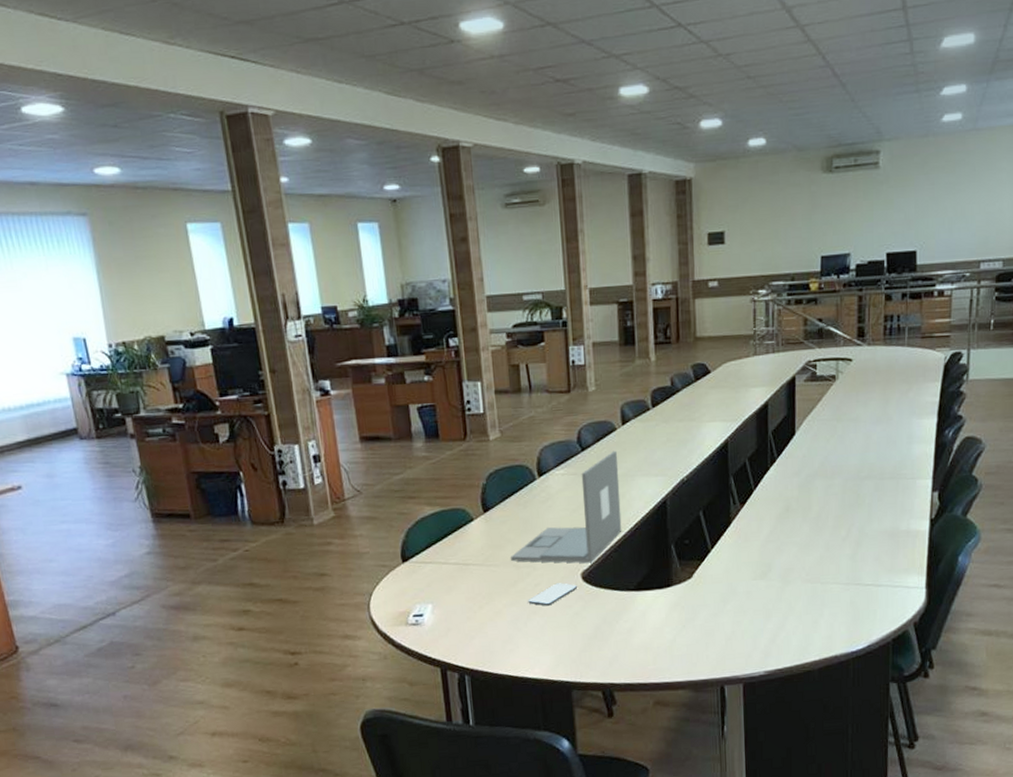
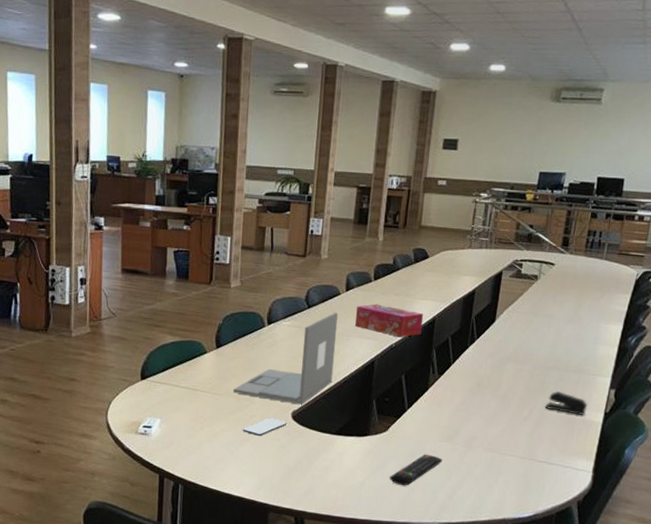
tissue box: none [636,434,715,469] -> present [355,304,424,338]
remote control: none [702,596,759,637] -> present [390,454,443,486]
stapler: none [863,503,911,527] -> present [544,391,588,416]

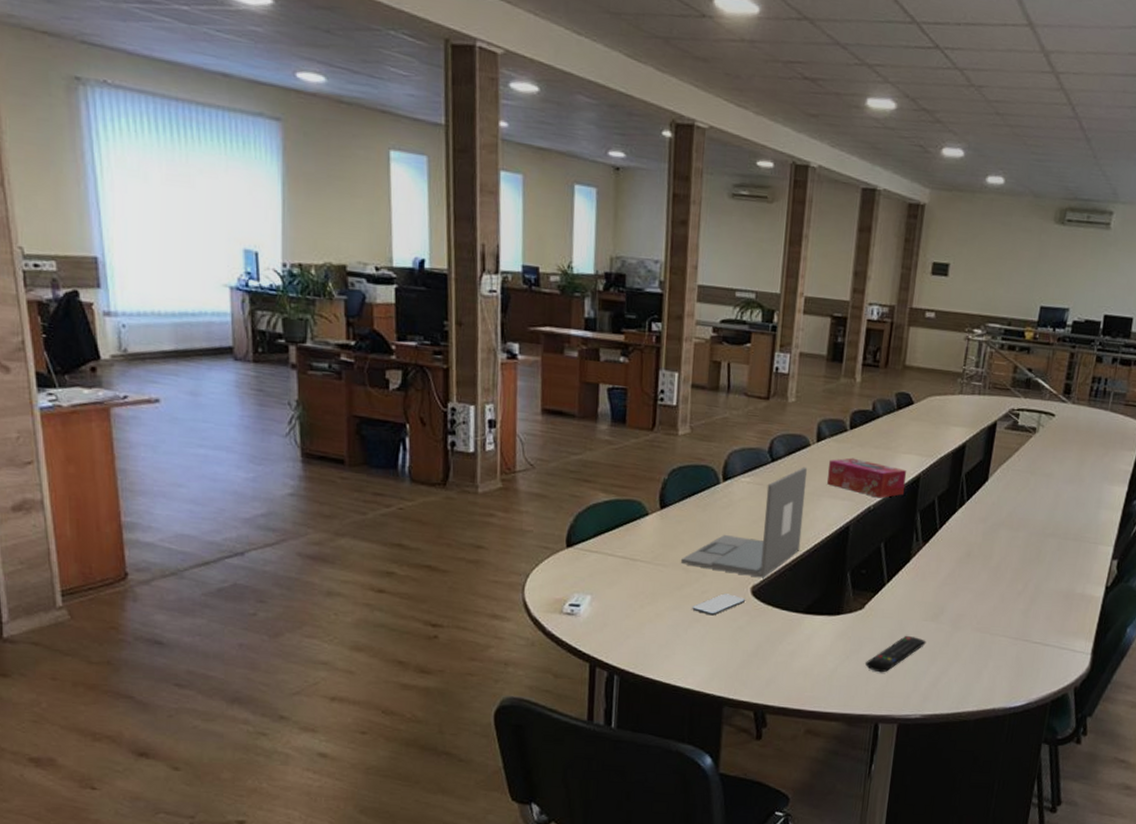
stapler: present [544,391,588,416] -> none [1040,562,1088,590]

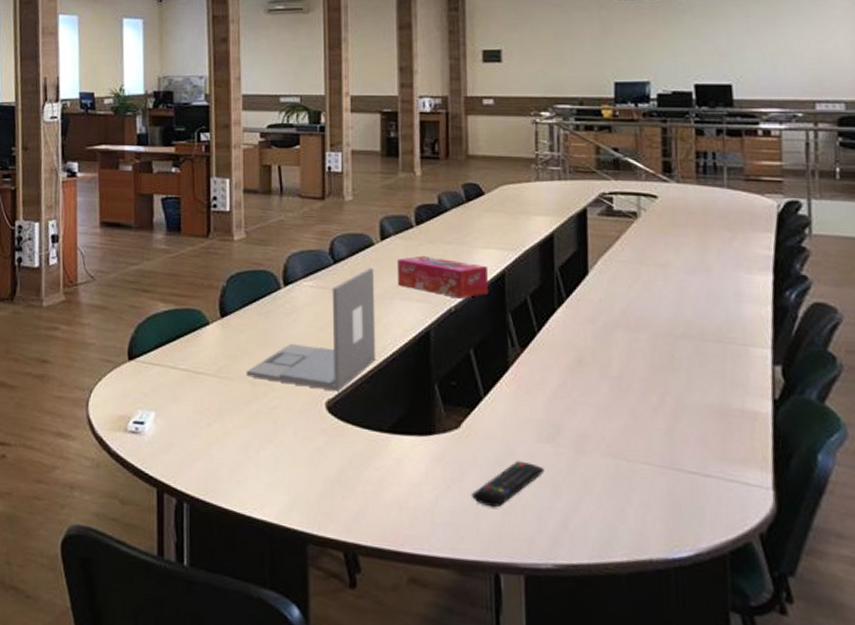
smartphone: present [692,593,746,616] -> none [262,409,321,435]

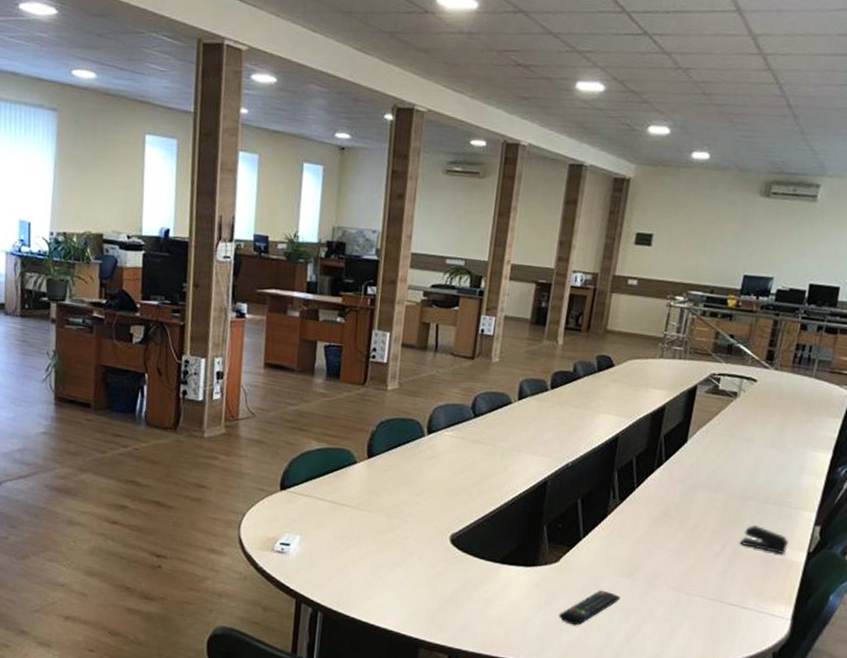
laptop: present [245,267,376,392] -> none [384,423,508,528]
tissue box: present [396,255,489,299] -> none [527,416,606,456]
stapler: none [680,369,745,404] -> present [739,525,789,554]

